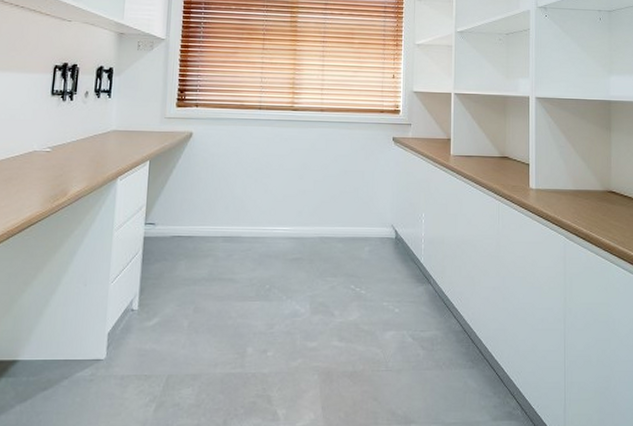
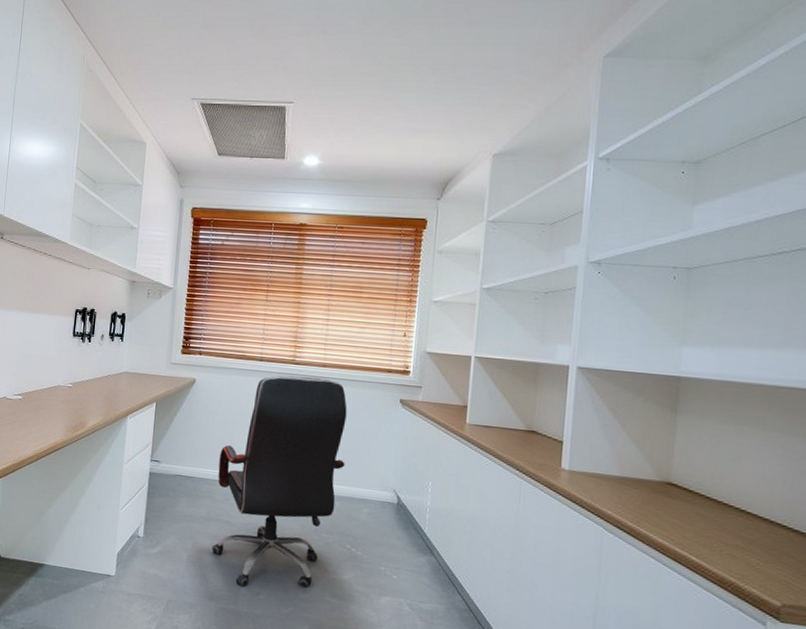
office chair: none [215,122,346,347] -> present [212,375,347,588]

